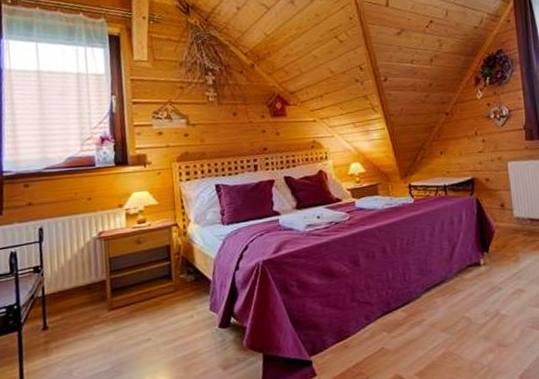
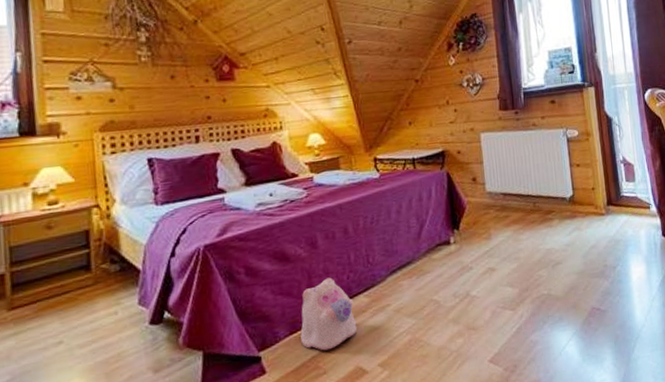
plush toy: none [346,292,396,359] -> present [300,277,358,351]

